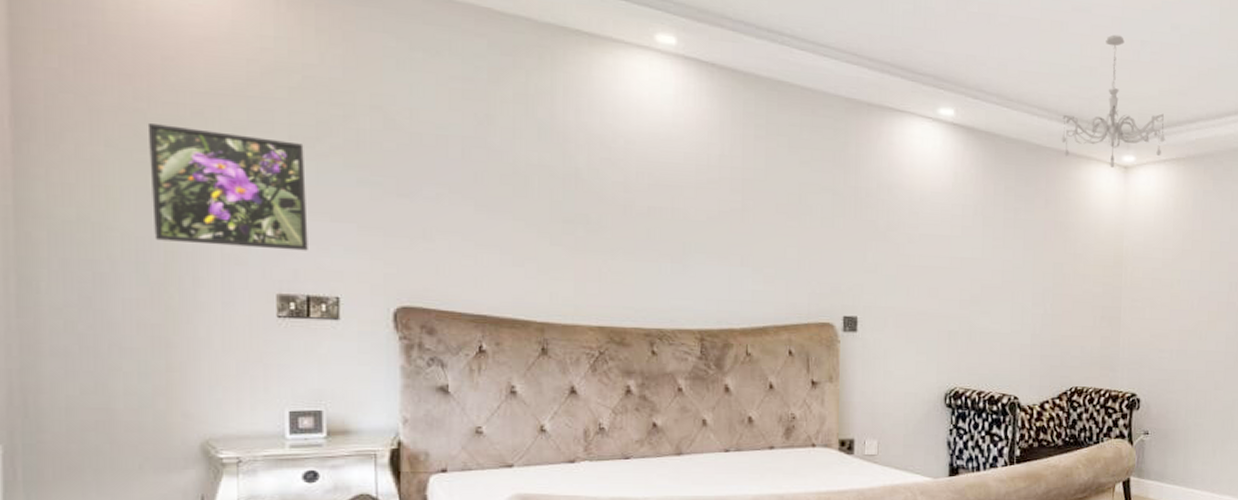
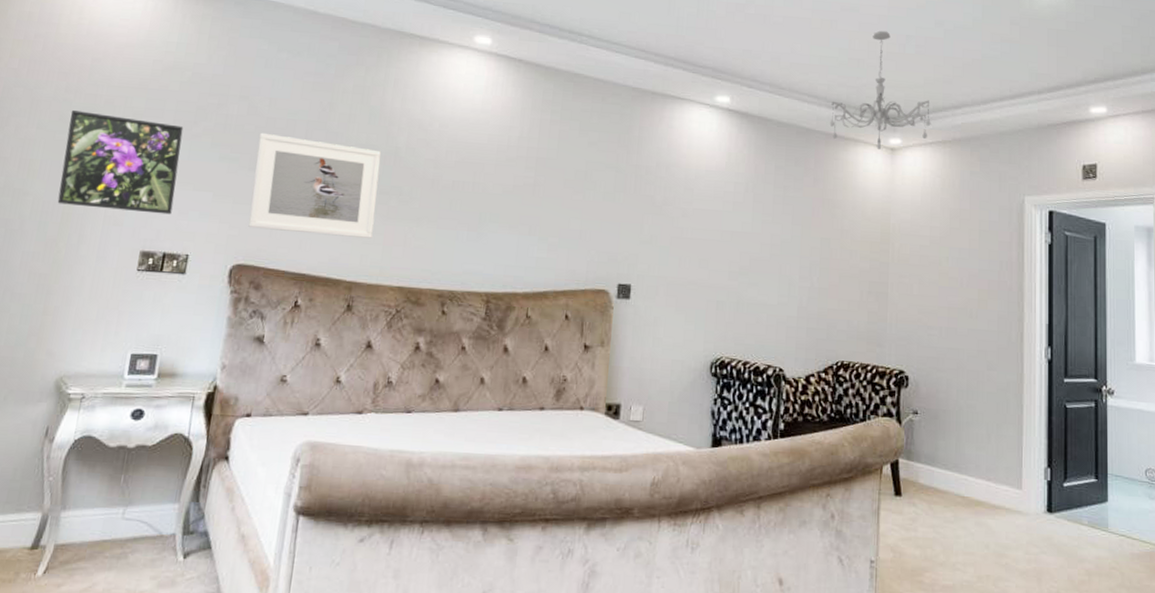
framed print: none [404,151,561,274] -> present [248,132,381,238]

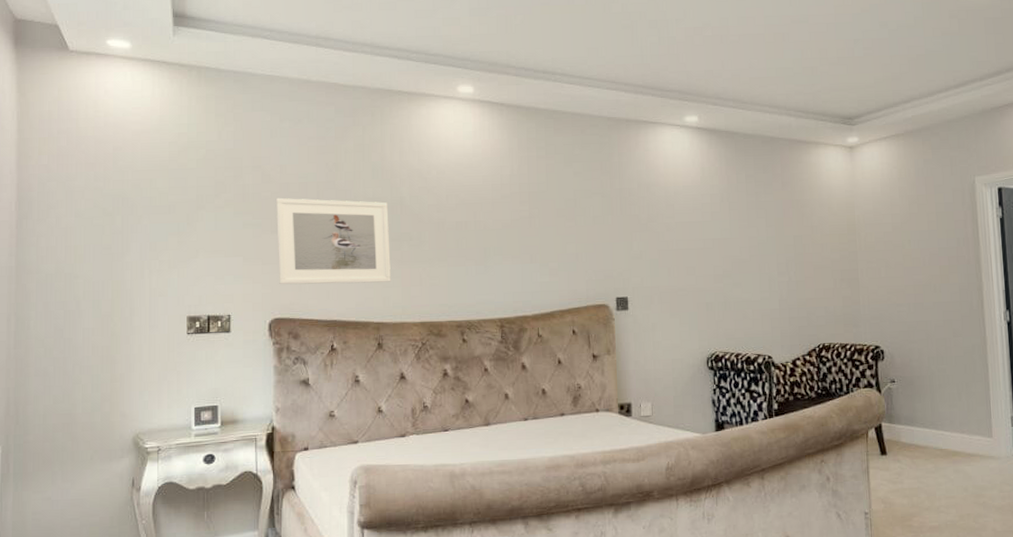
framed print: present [57,110,184,215] -> none [103,196,209,283]
chandelier: present [829,30,931,149] -> none [791,37,884,149]

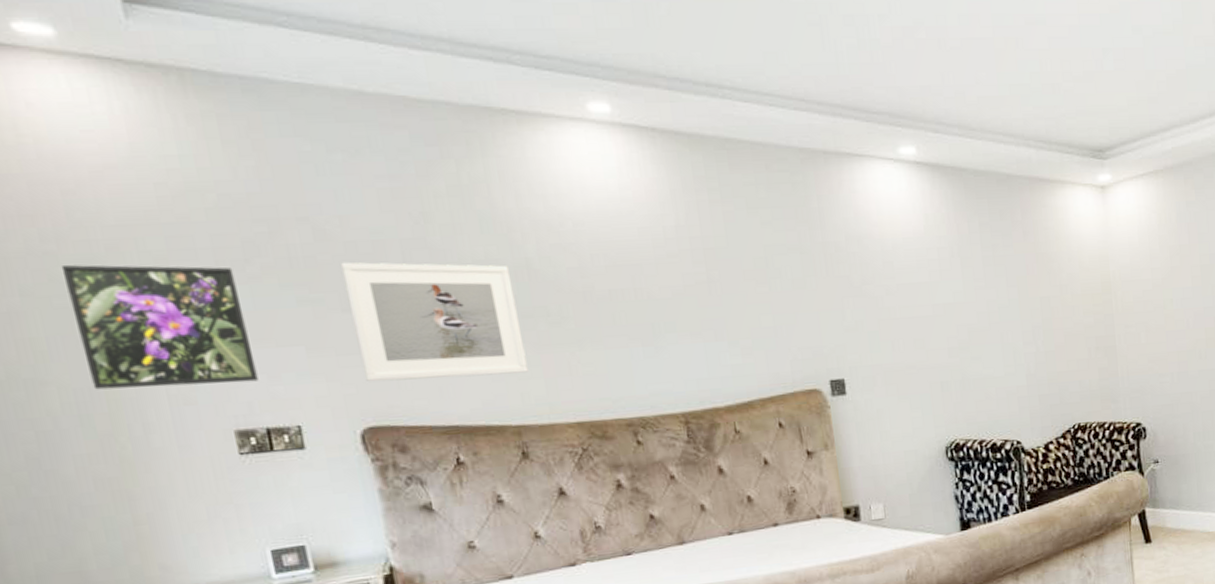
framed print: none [103,196,209,283] -> present [61,265,259,390]

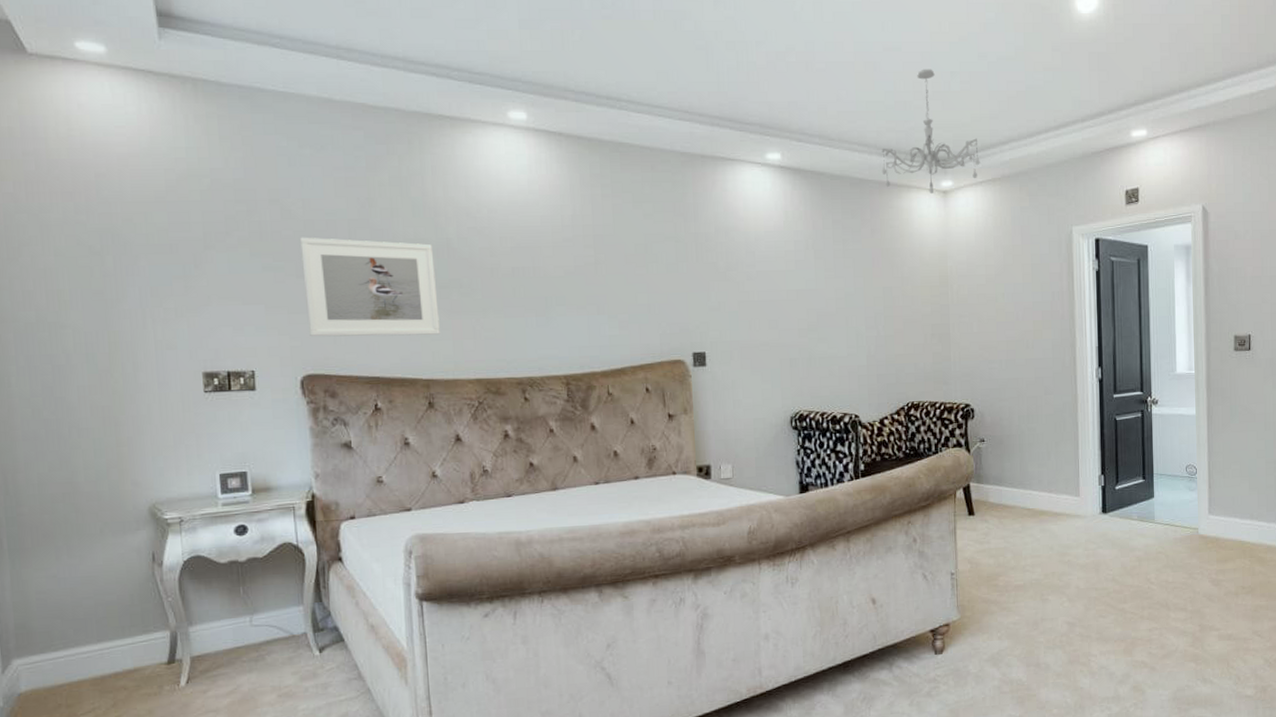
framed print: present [61,265,259,390] -> none [87,233,226,334]
chandelier: none [1030,45,1140,189] -> present [881,69,980,193]

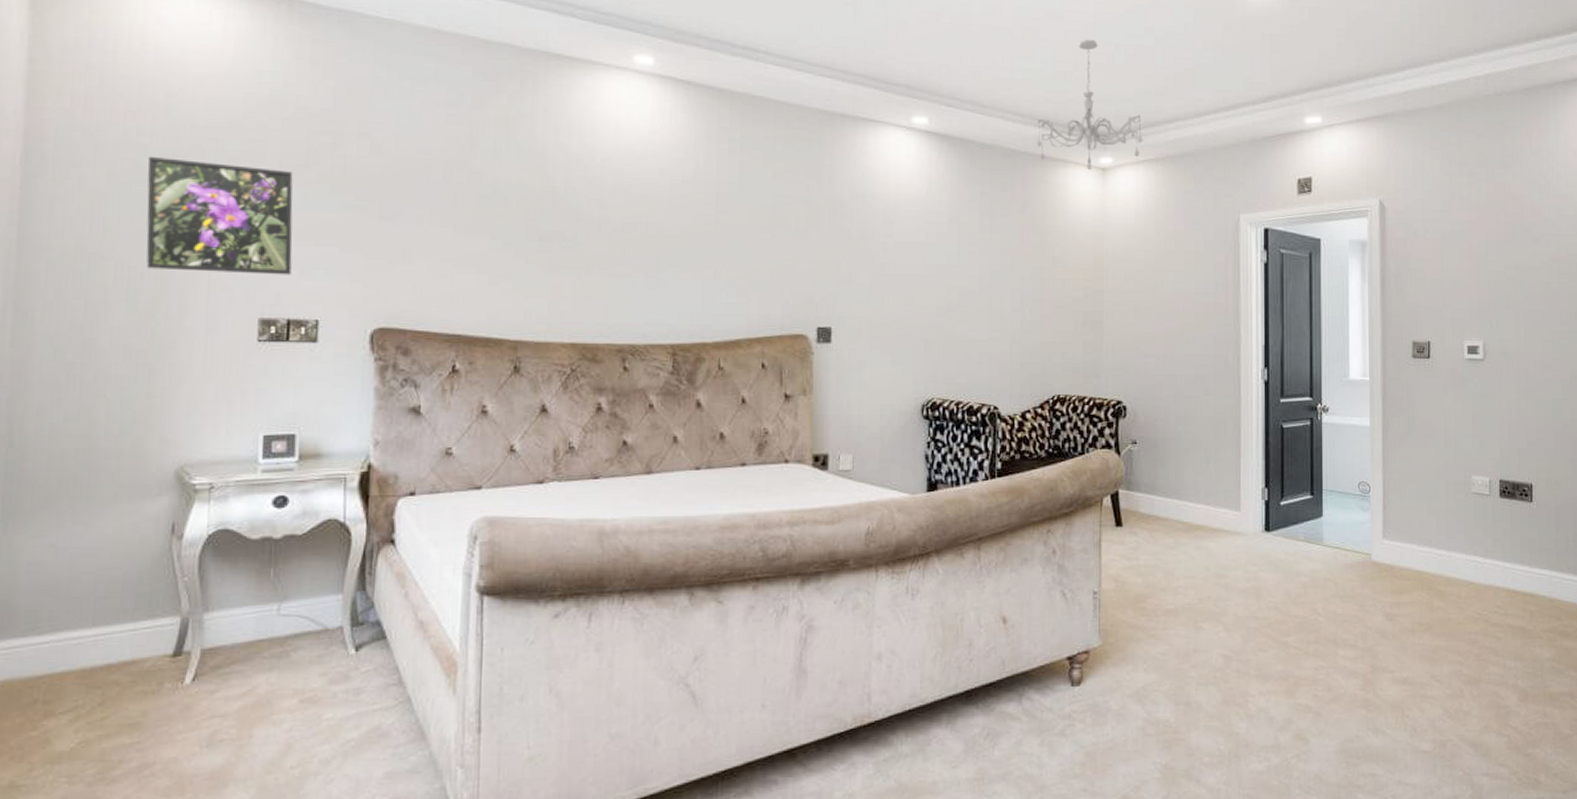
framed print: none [87,233,226,334] -> present [146,157,293,275]
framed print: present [300,237,440,337] -> none [386,175,537,291]

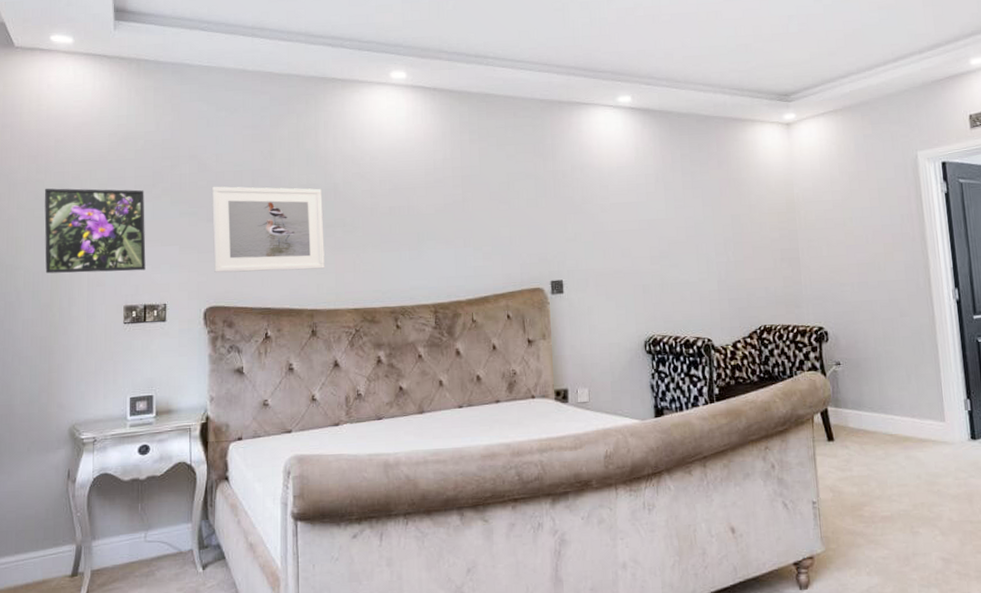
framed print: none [386,175,537,291] -> present [212,186,325,273]
chandelier: present [1036,39,1143,170] -> none [726,14,821,126]

